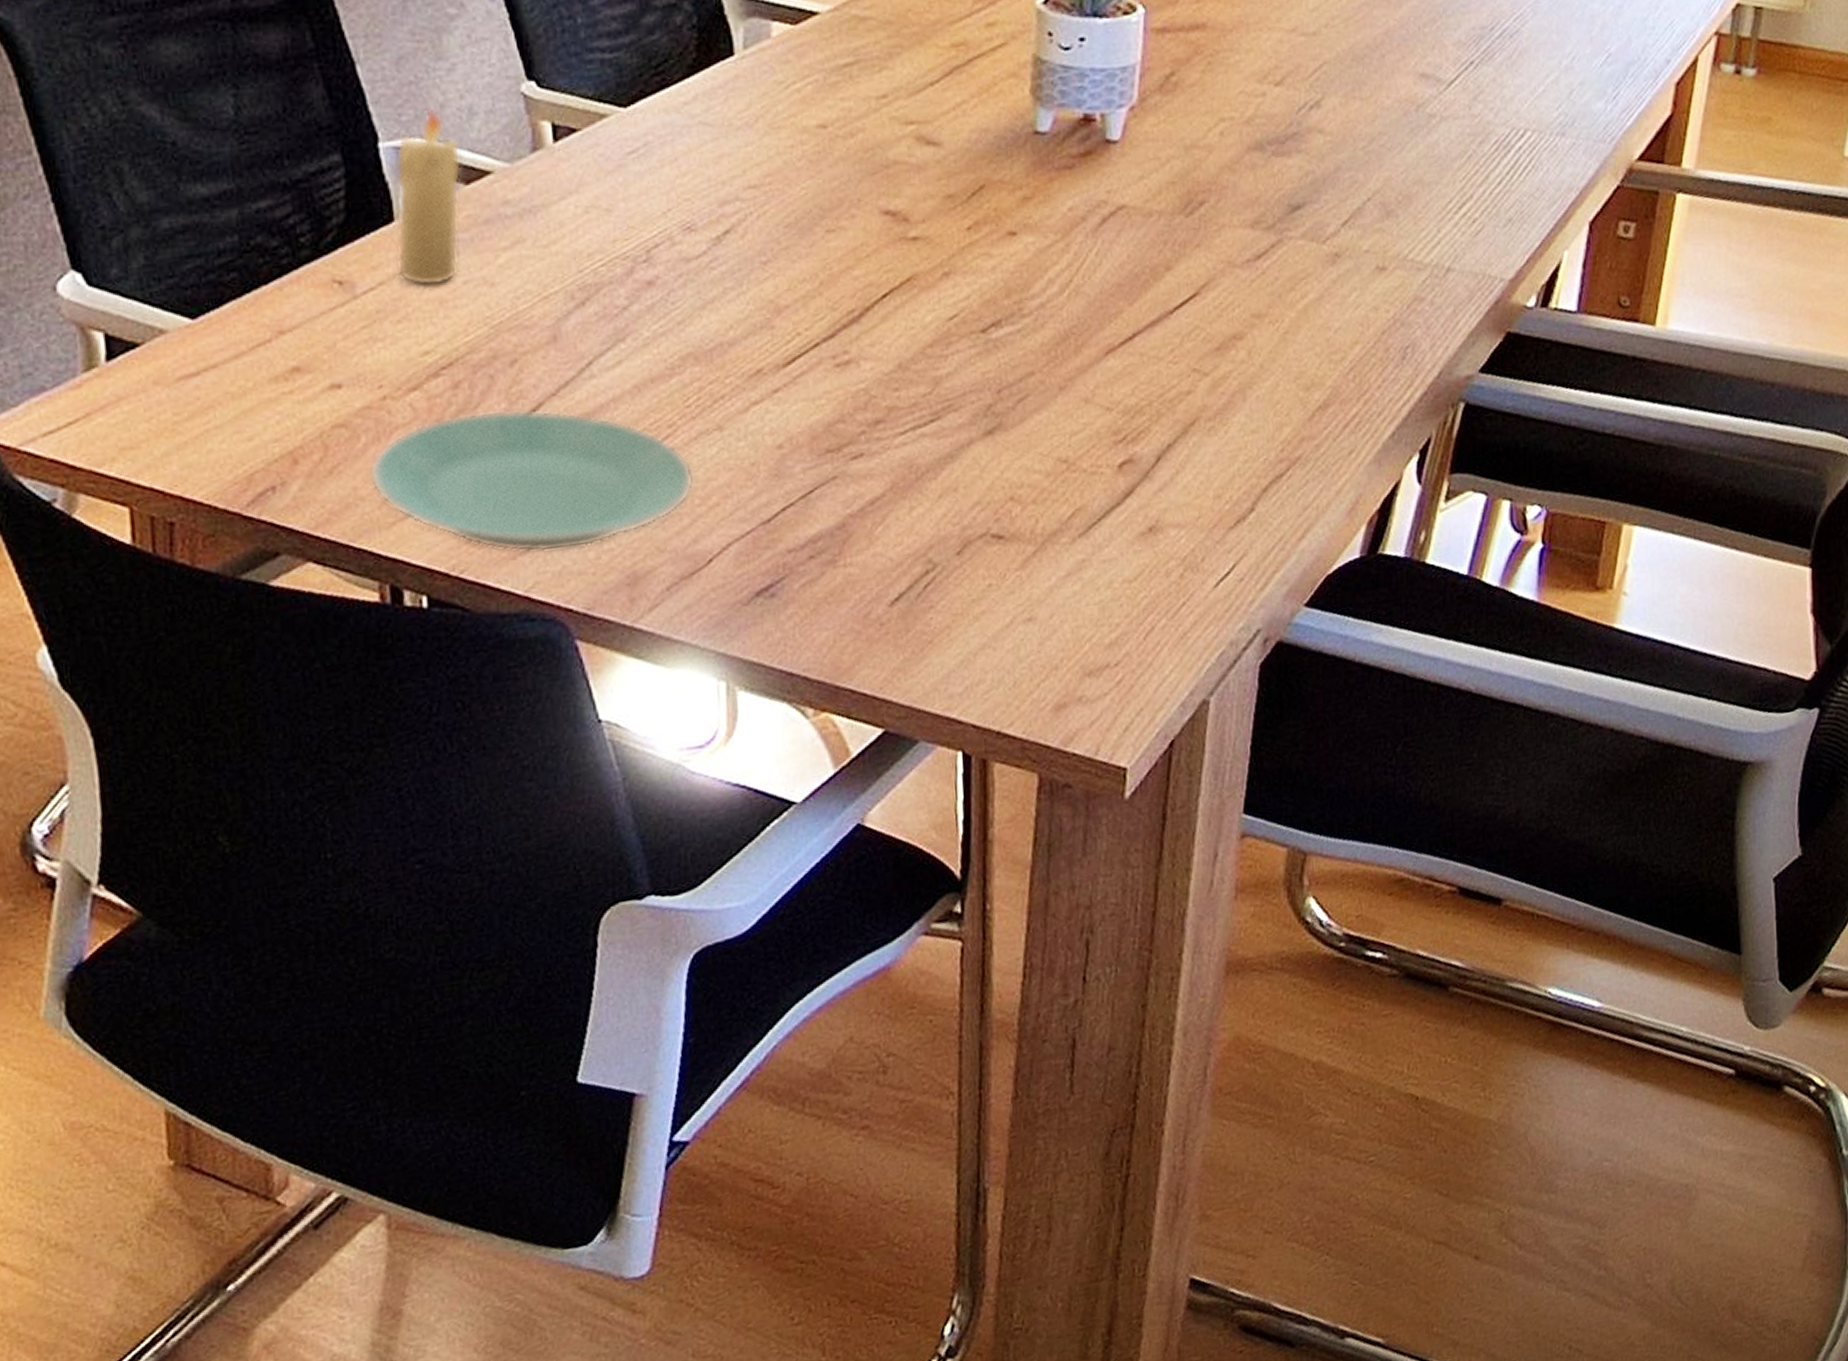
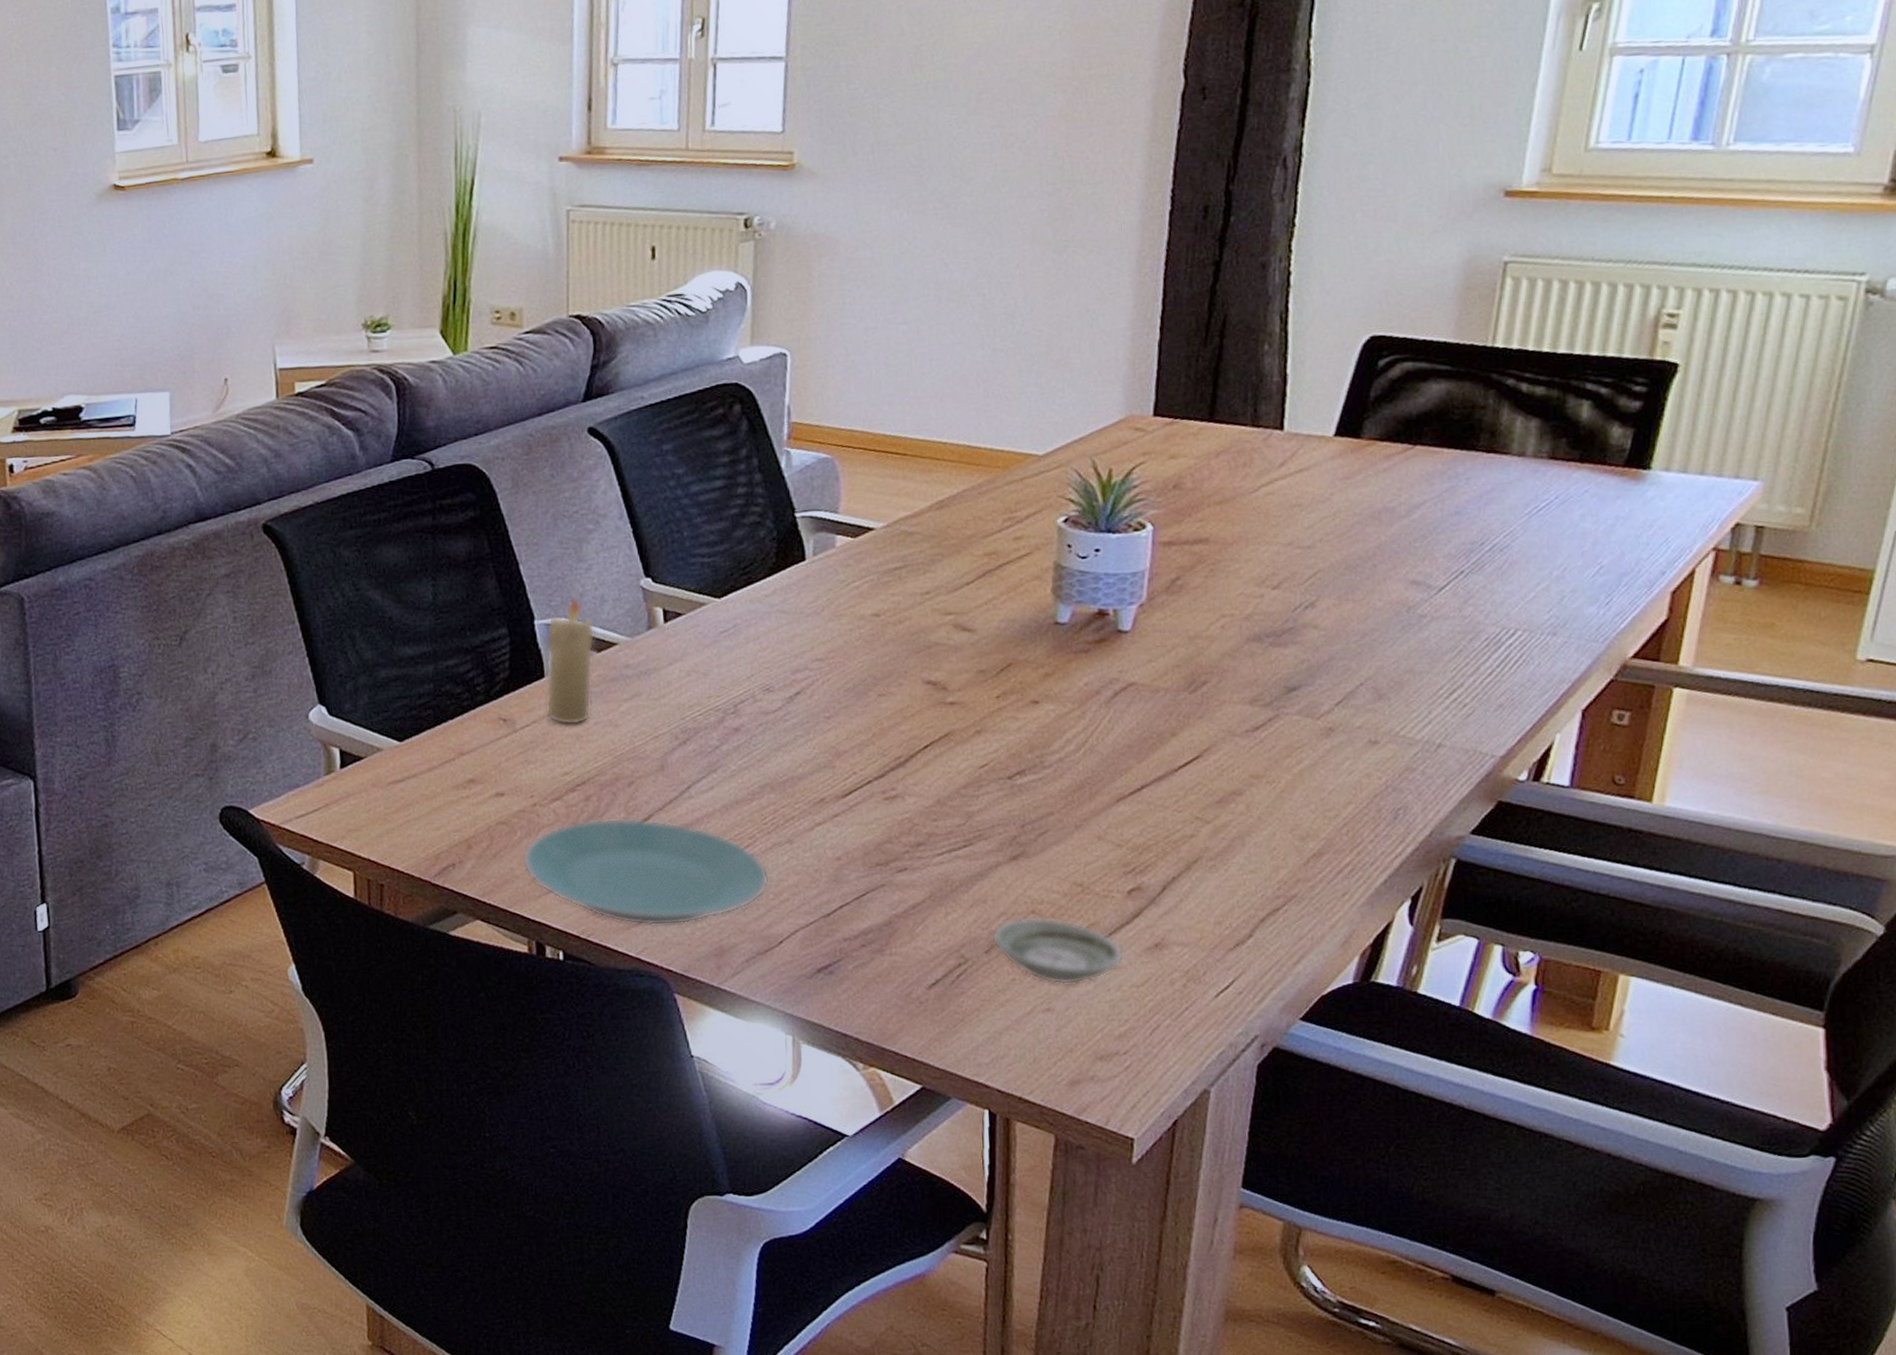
saucer: none [964,503,1115,588] -> present [992,917,1125,985]

